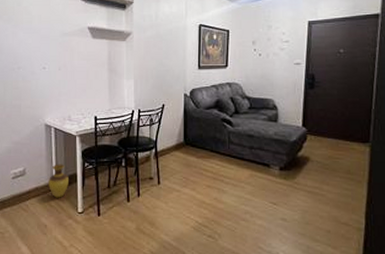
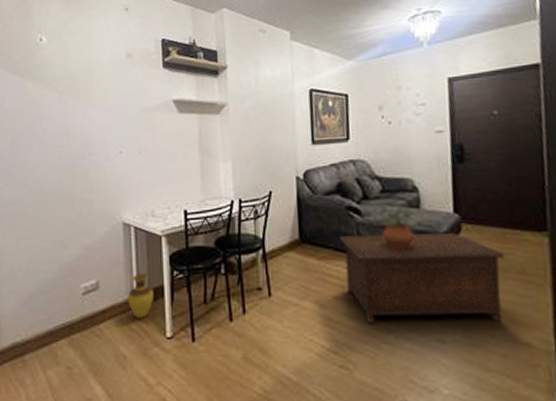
cabinet: none [214,141,336,207] -> present [339,233,505,323]
potted plant: none [246,119,273,152] -> present [380,205,416,249]

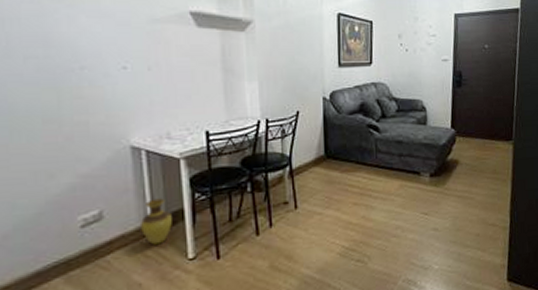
cabinet: present [339,233,505,323] -> none [360,145,484,222]
potted plant: present [380,205,416,249] -> none [395,123,423,160]

